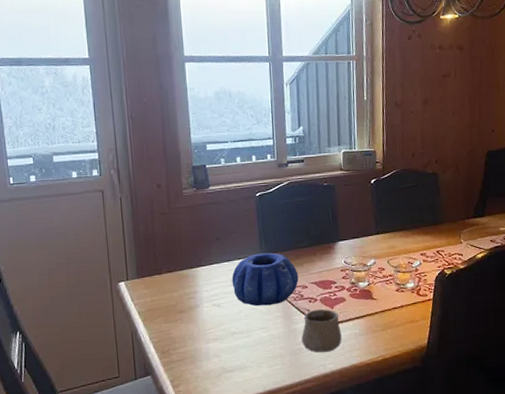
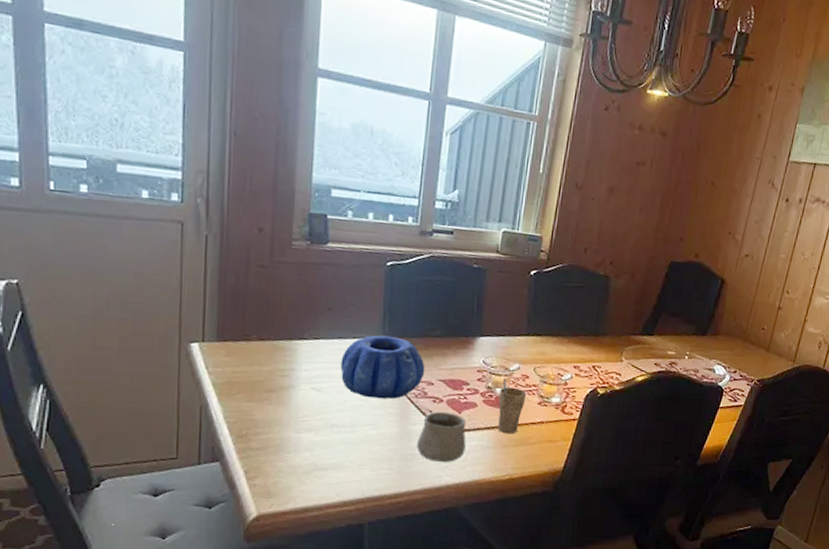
cup: none [362,273,385,321] -> present [497,378,527,434]

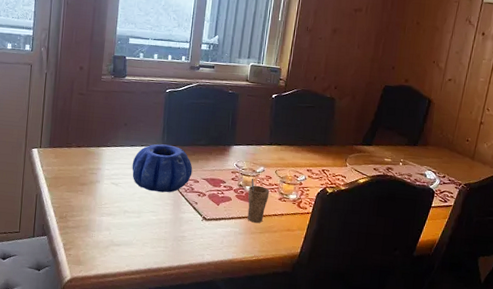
cup: present [417,411,467,463] -> none [186,203,223,244]

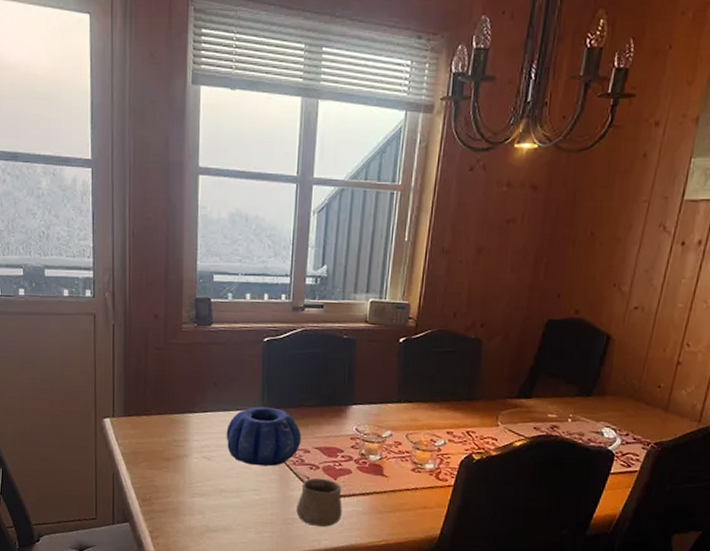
cup: none [186,203,223,244] -> present [296,477,342,528]
cup: present [247,178,270,223] -> none [372,445,400,500]

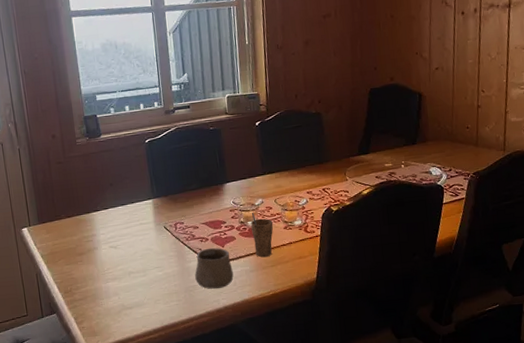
decorative bowl: present [226,406,302,467] -> none [126,196,190,247]
cup: none [372,445,400,500] -> present [251,212,273,258]

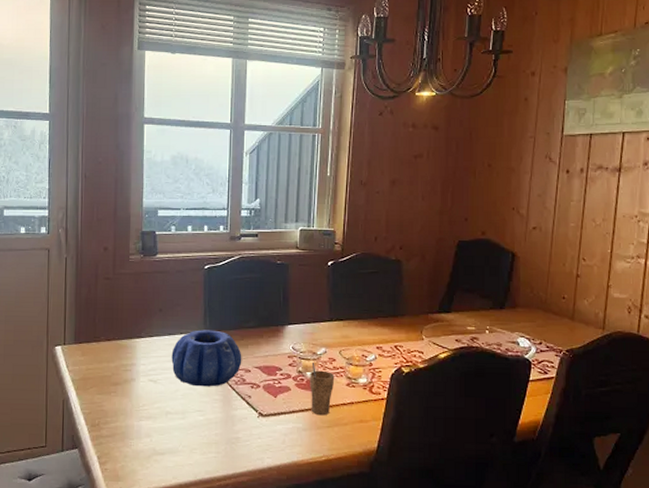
decorative bowl: none [126,196,190,247] -> present [171,330,242,387]
cup: present [195,247,234,289] -> none [240,396,283,446]

